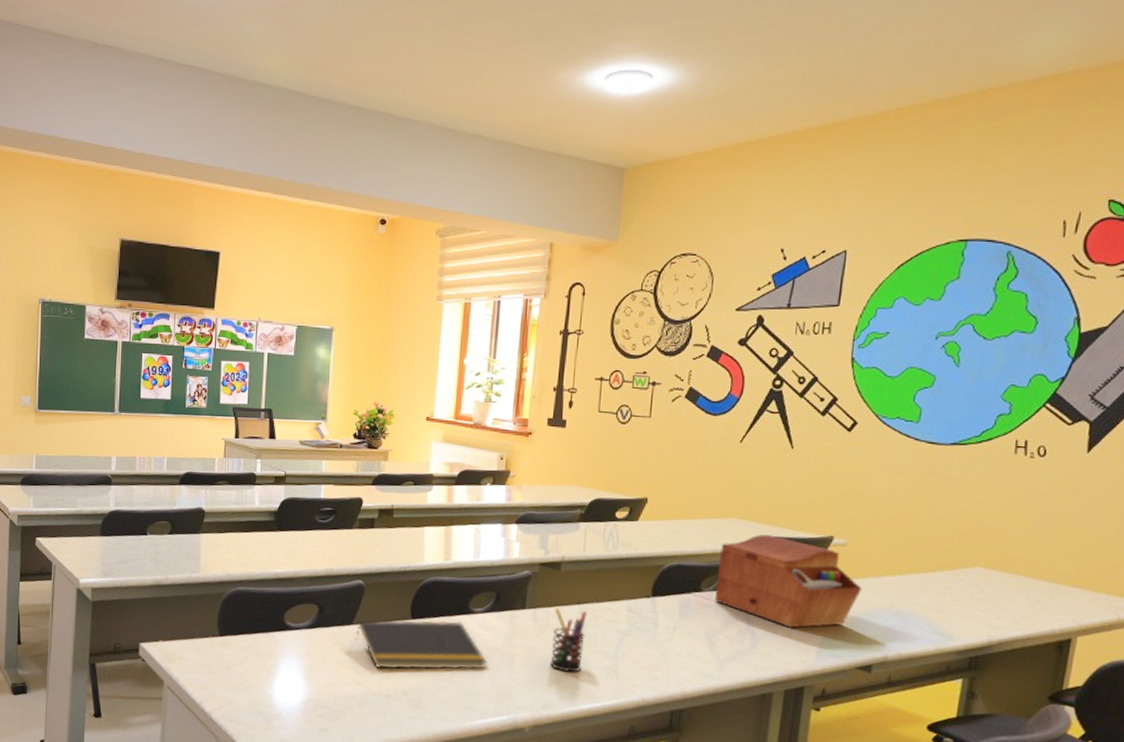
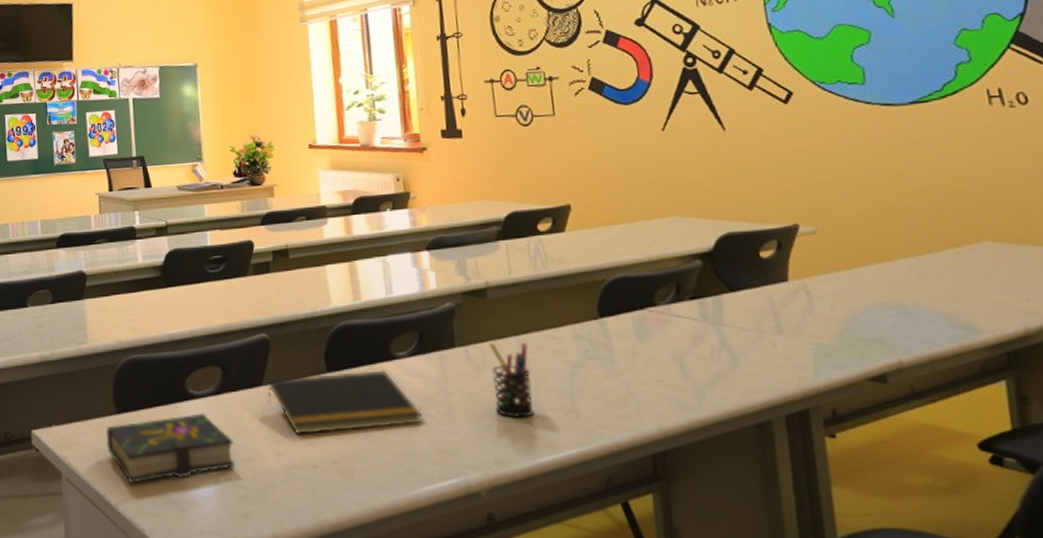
book: none [207,642,321,696] -> present [106,413,235,484]
sewing box: present [714,534,862,628] -> none [667,231,849,338]

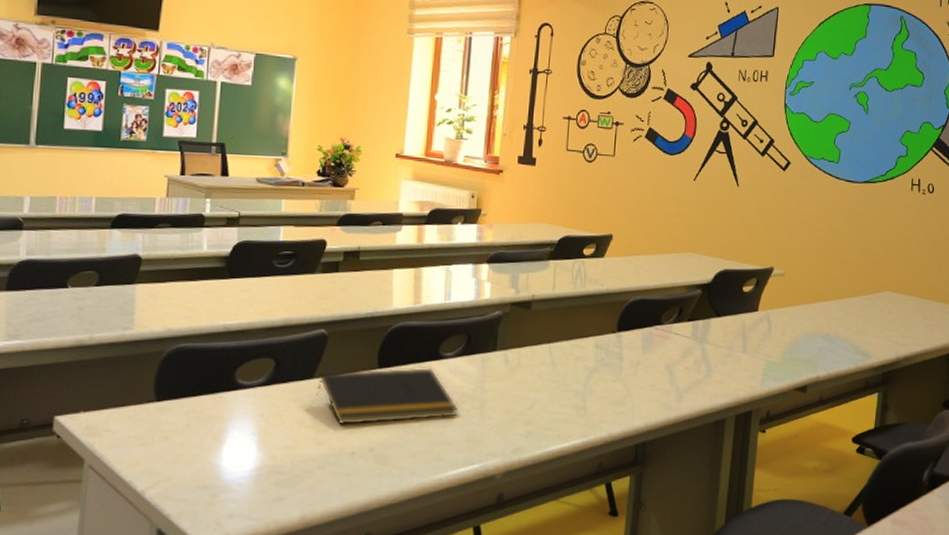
book: present [106,413,235,484] -> none [140,403,277,470]
pen holder: present [489,342,534,419] -> none [521,348,557,414]

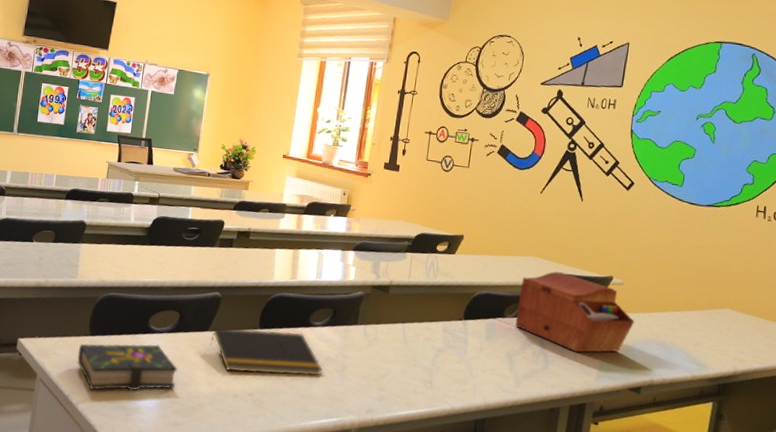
book: none [140,403,277,470] -> present [77,343,178,391]
sewing box: none [673,267,797,355] -> present [515,271,635,353]

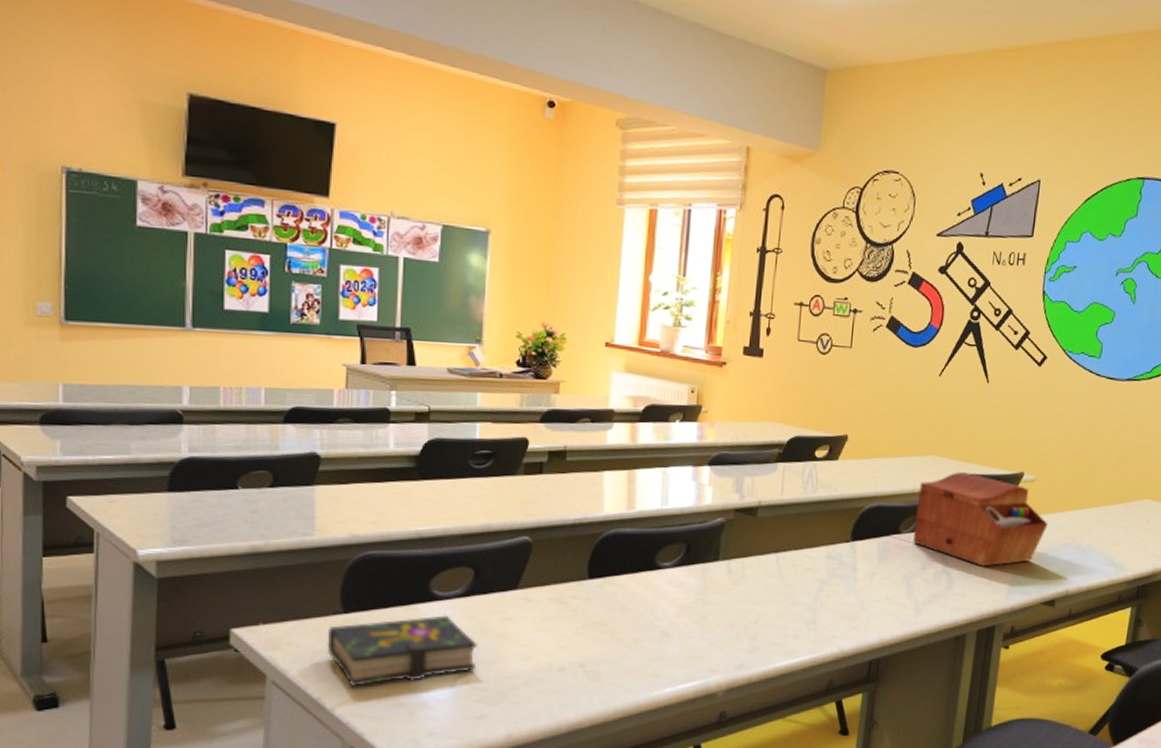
notepad: present [210,327,323,377] -> none [520,577,677,640]

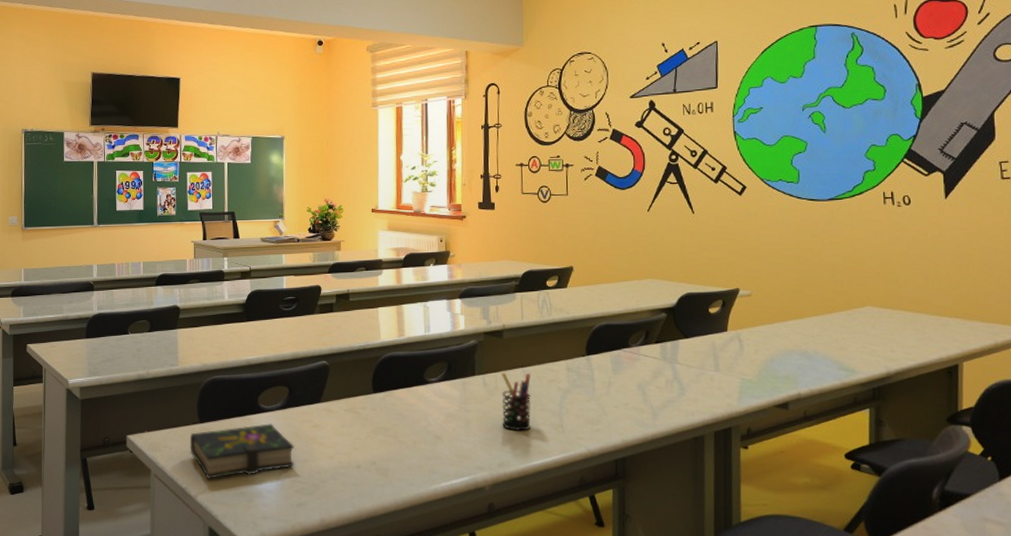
pen holder: none [745,558,785,629] -> present [501,372,531,432]
sewing box: present [912,472,1048,567] -> none [641,291,770,374]

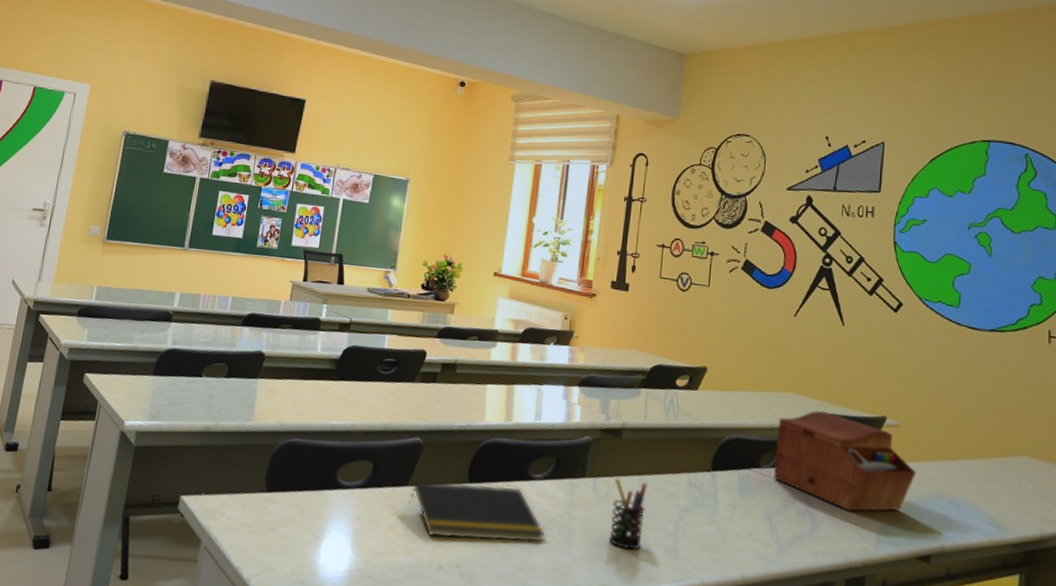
book: present [190,424,295,479] -> none [249,501,371,562]
notepad: none [324,391,446,442] -> present [409,480,545,543]
sewing box: none [641,291,770,374] -> present [773,411,916,512]

